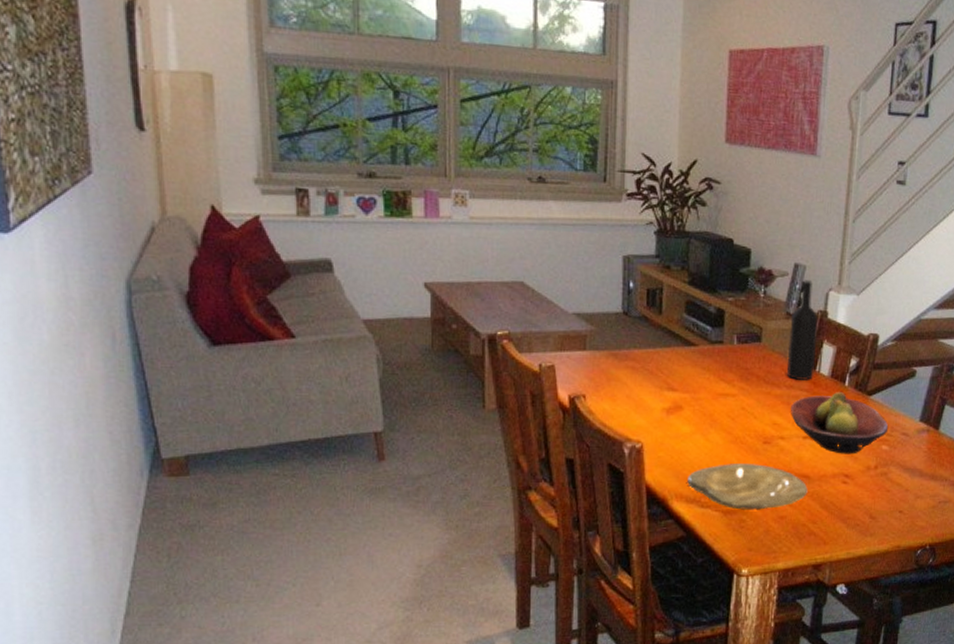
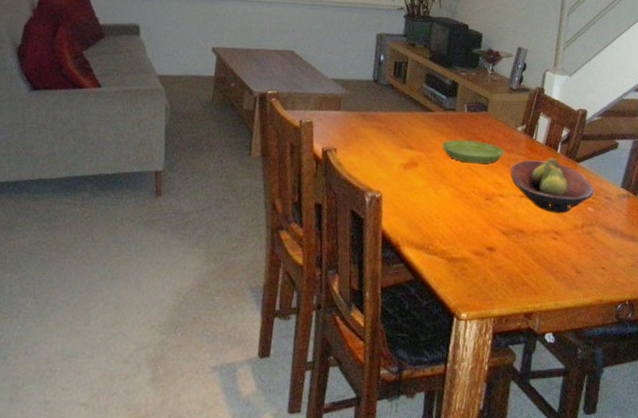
plate: present [687,464,808,510] -> none [418,216,523,259]
saucer: none [709,376,783,404] -> present [442,139,504,164]
wine bottle: present [786,280,819,382] -> none [508,61,537,147]

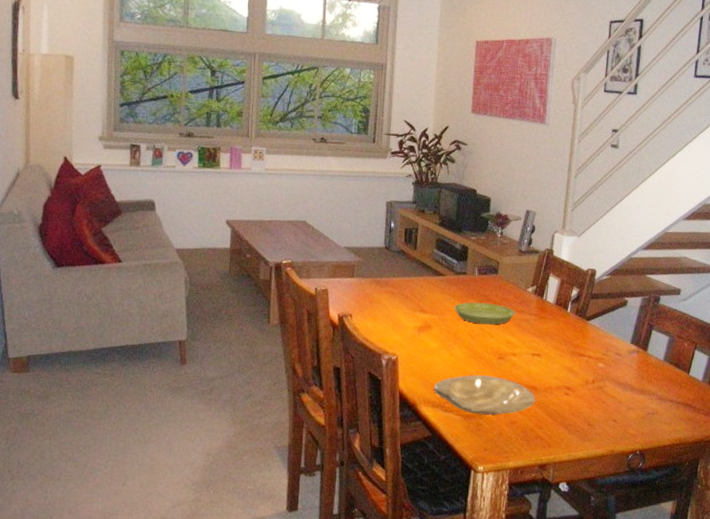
plate: none [418,216,523,259] -> present [434,375,535,416]
fruit bowl: present [510,157,594,214] -> none [522,316,604,370]

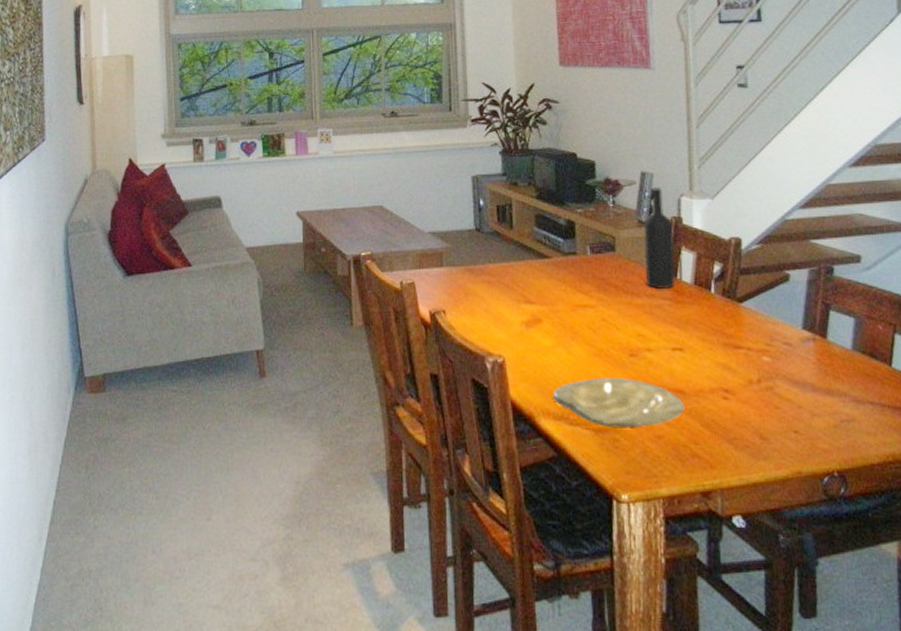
saucer: present [454,302,515,325] -> none [566,287,644,314]
wine bottle: none [518,224,546,308] -> present [643,187,676,290]

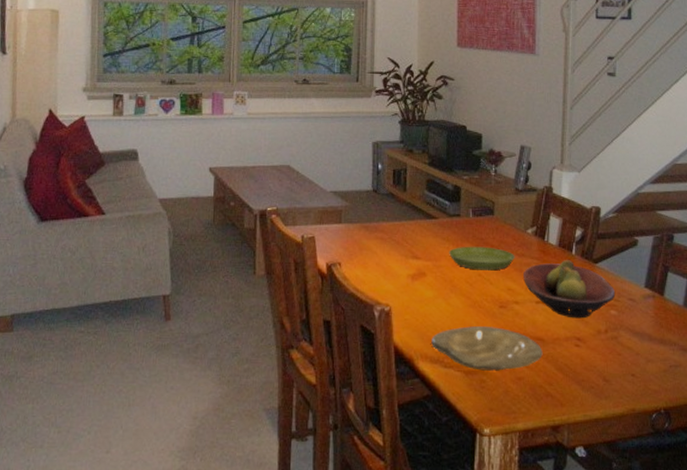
saucer: none [566,287,644,314] -> present [449,246,515,271]
wine bottle: present [643,187,676,290] -> none [518,160,545,250]
fruit bowl: none [655,299,768,367] -> present [523,259,616,319]

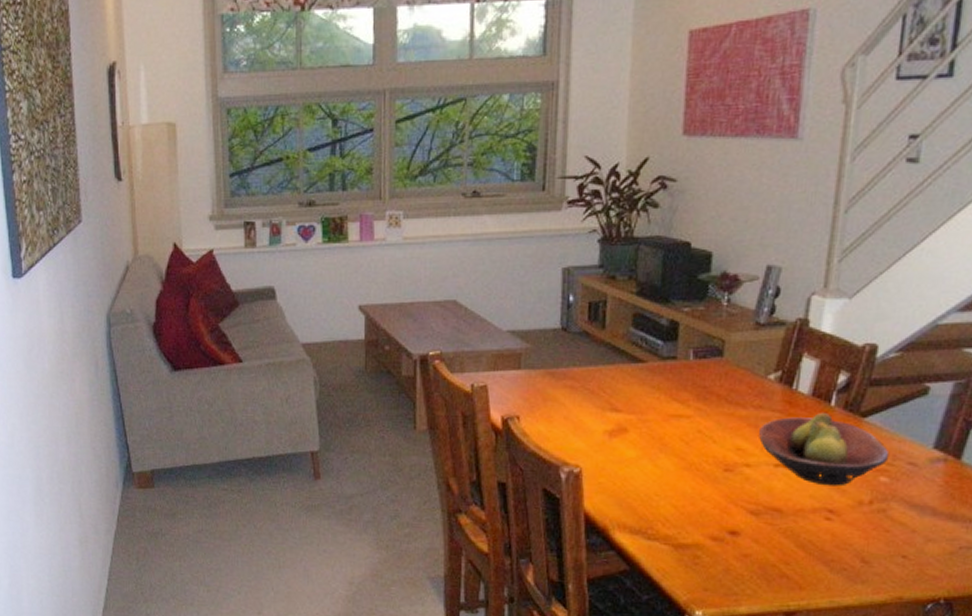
plate: present [431,326,543,371] -> none [632,492,780,546]
saucer: present [449,246,515,271] -> none [659,396,750,426]

